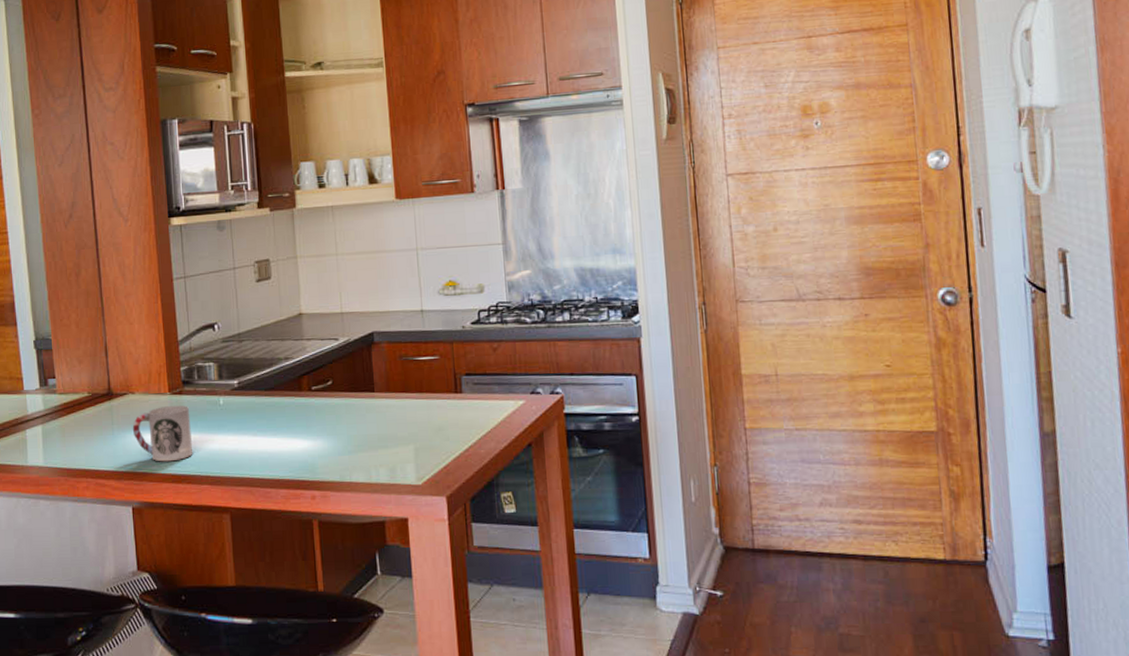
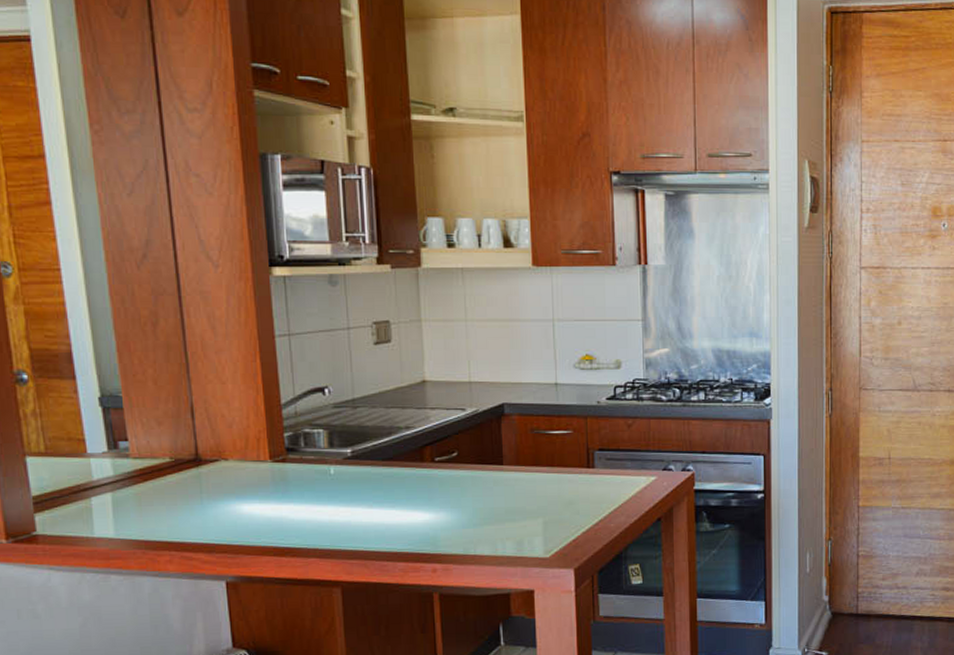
cup: present [132,405,193,462] -> none [225,473,299,534]

